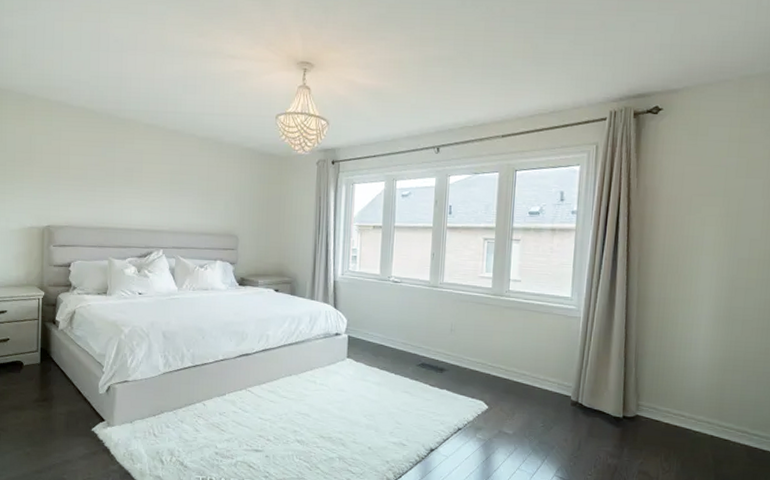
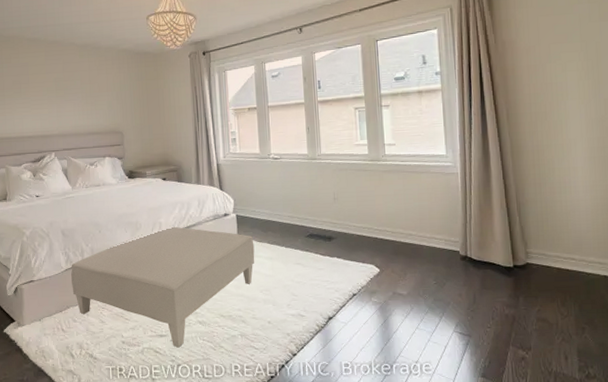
ottoman: none [168,339,363,465] -> present [71,225,255,348]

